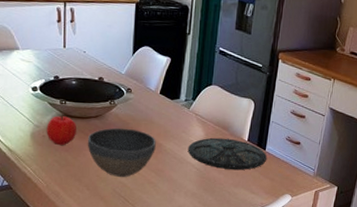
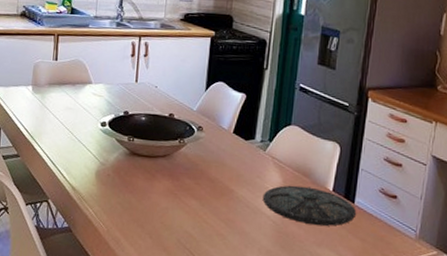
fruit: present [46,115,78,146] -> none [111,152,144,187]
bowl: present [87,127,156,177] -> none [152,169,227,226]

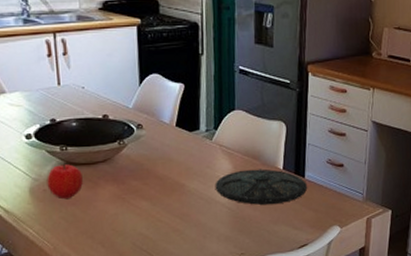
fruit: none [111,152,144,187] -> present [47,163,84,200]

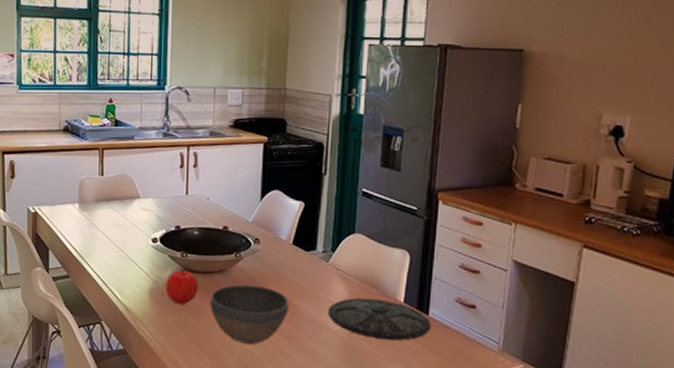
bowl: none [96,170,178,228] -> present [209,284,289,345]

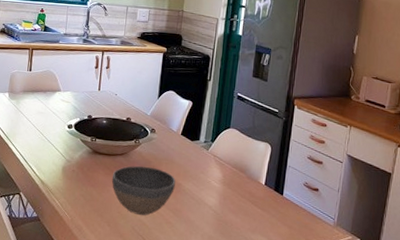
fruit: present [165,269,199,305] -> none [76,151,104,181]
plate: present [327,297,430,341] -> none [205,179,284,215]

